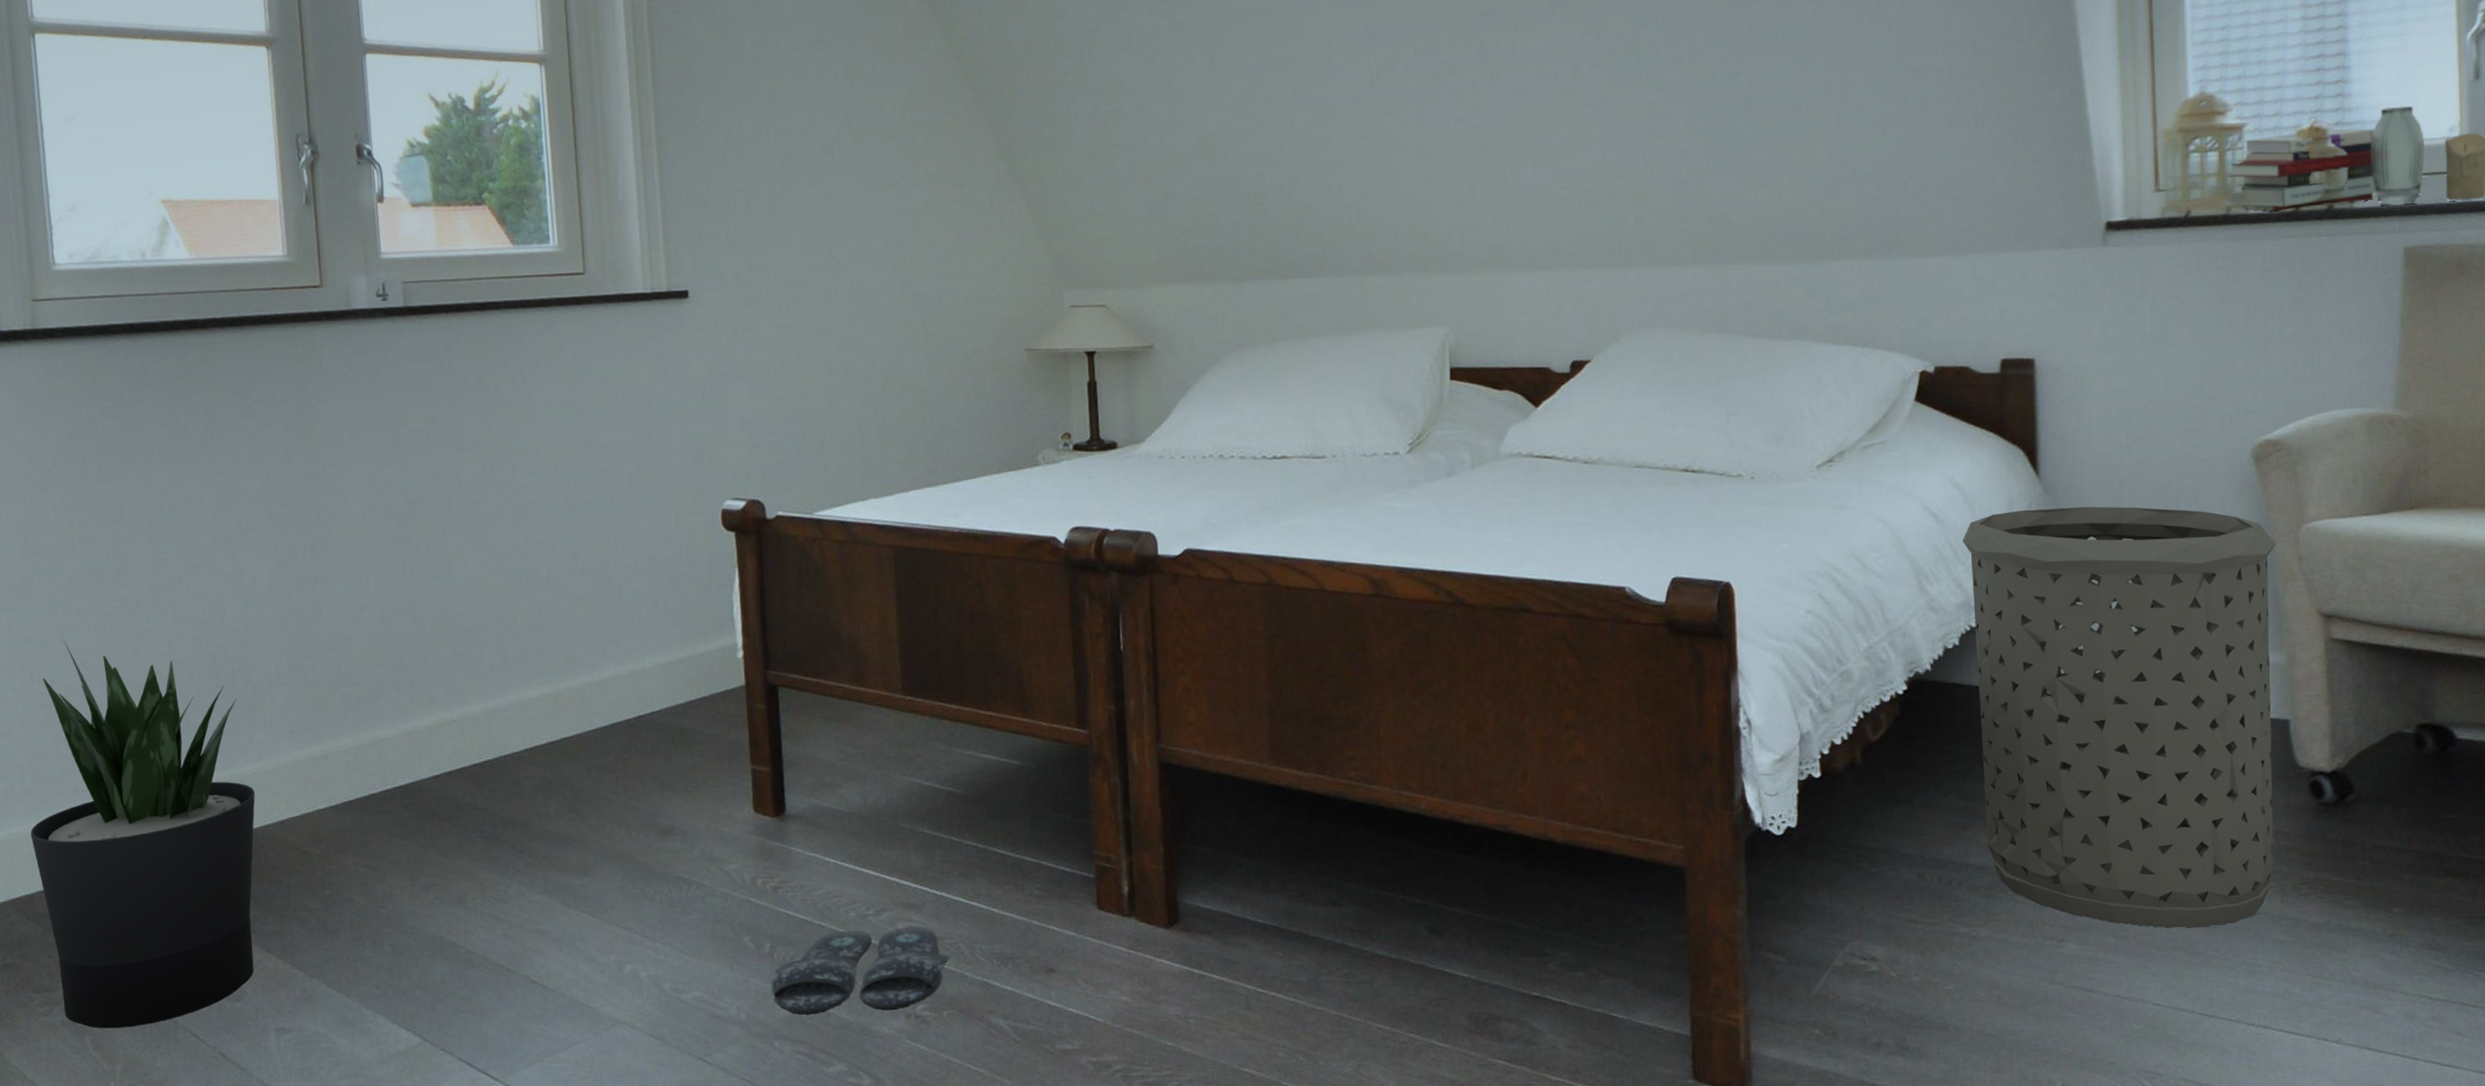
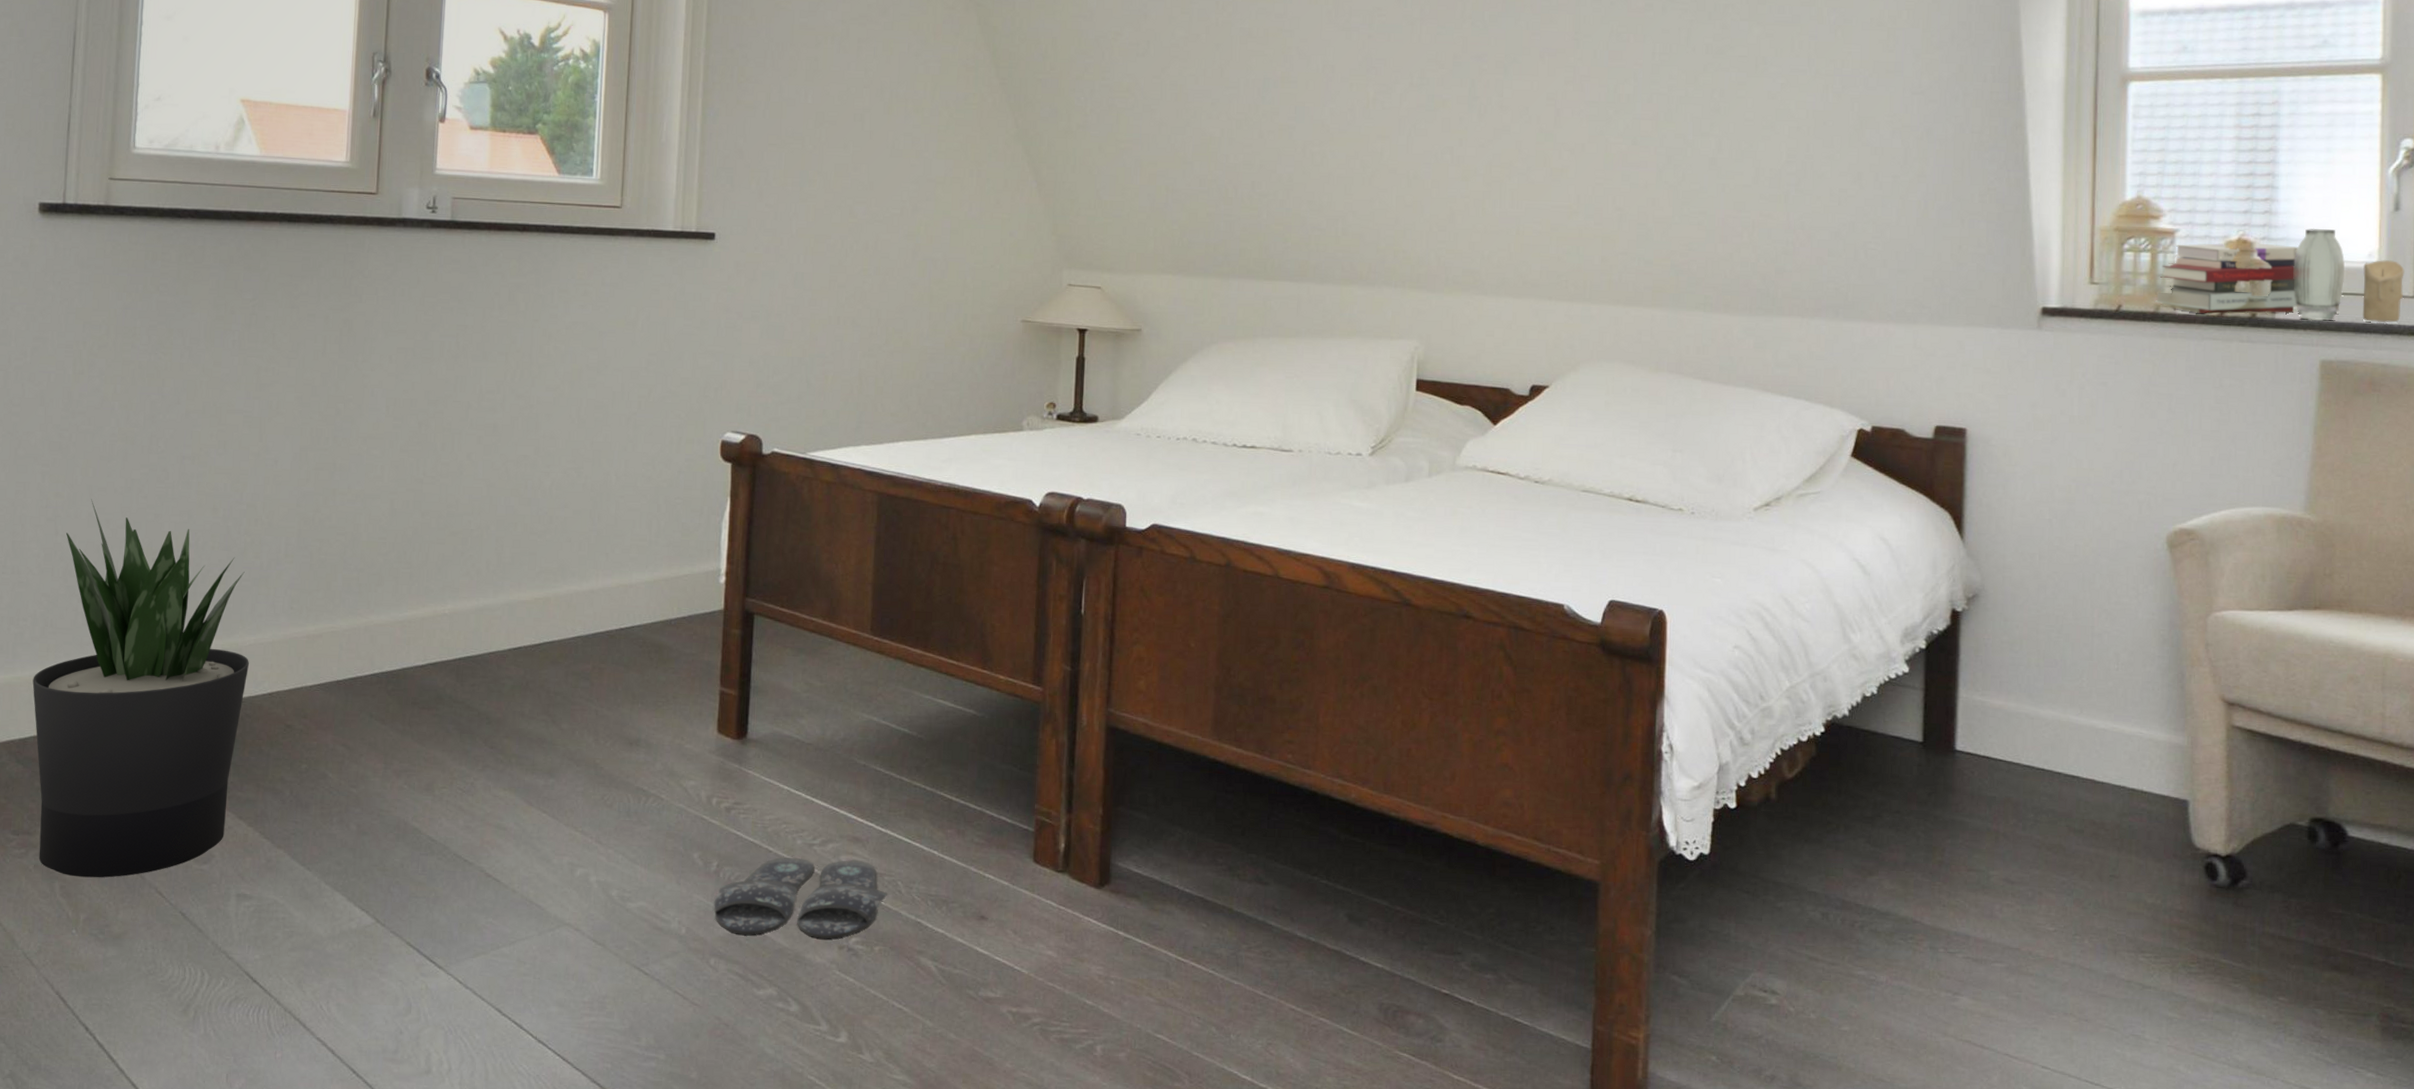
laundry basket: present [1963,506,2276,928] -> none [1887,571,2185,996]

